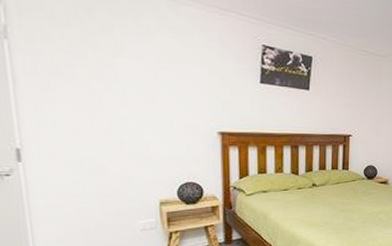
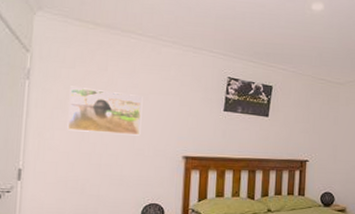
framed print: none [67,49,166,110] -> present [67,86,143,136]

